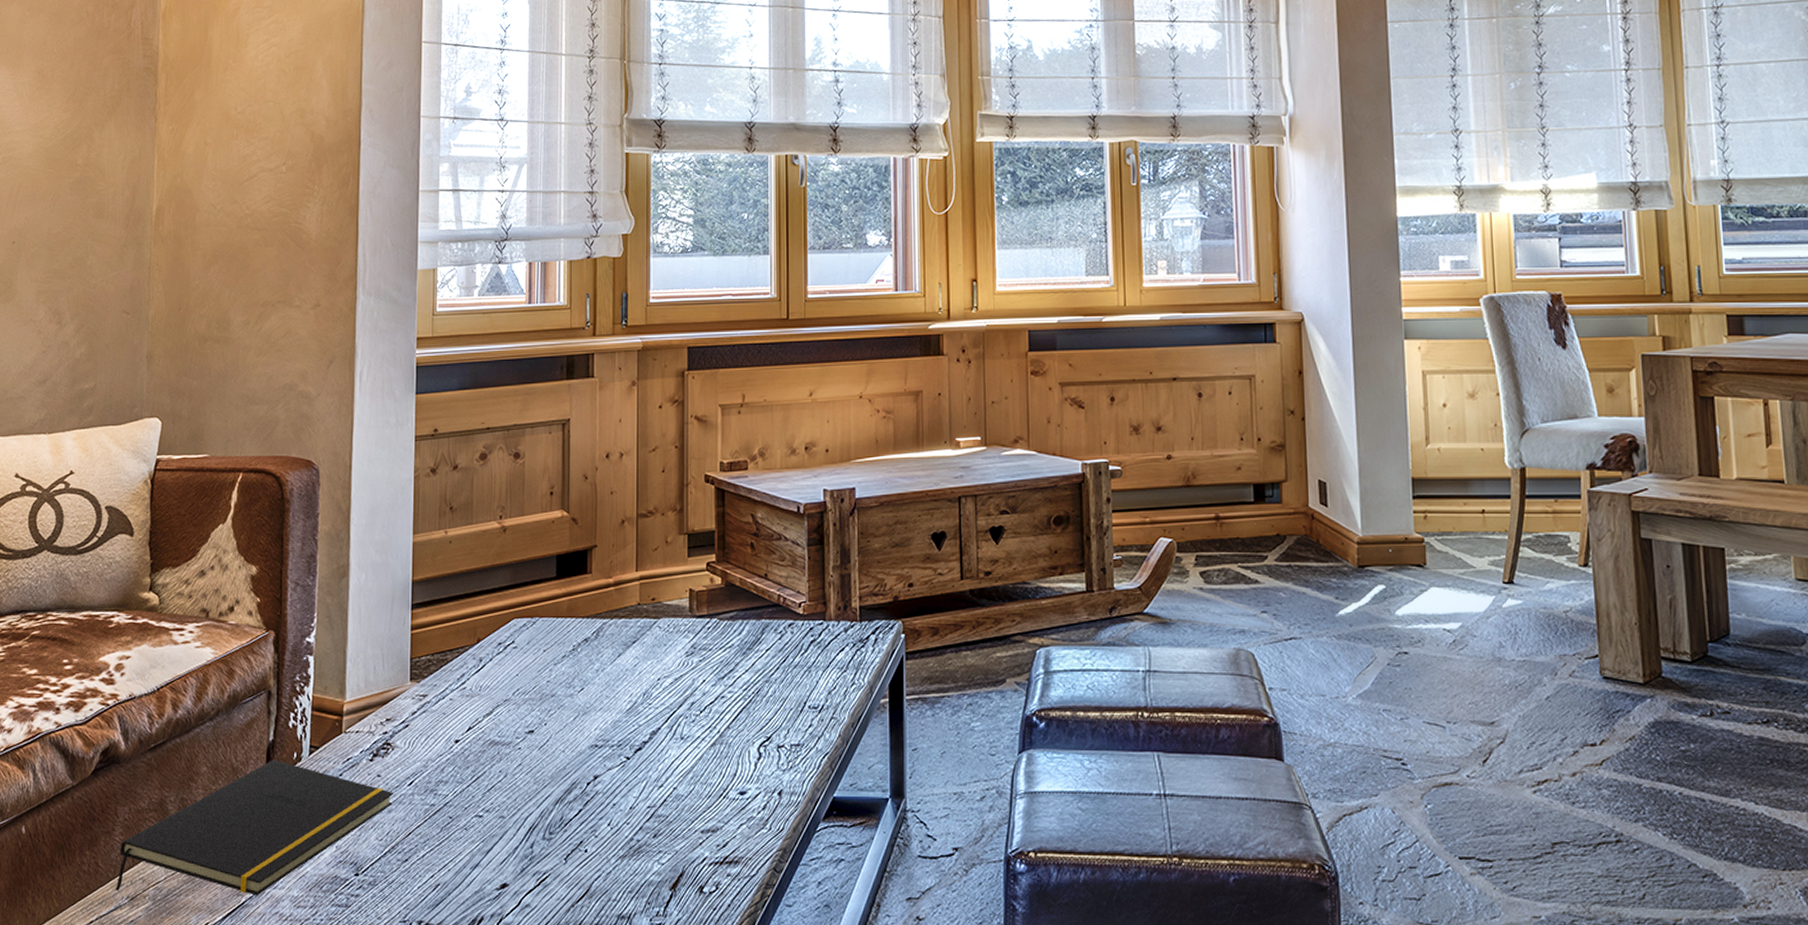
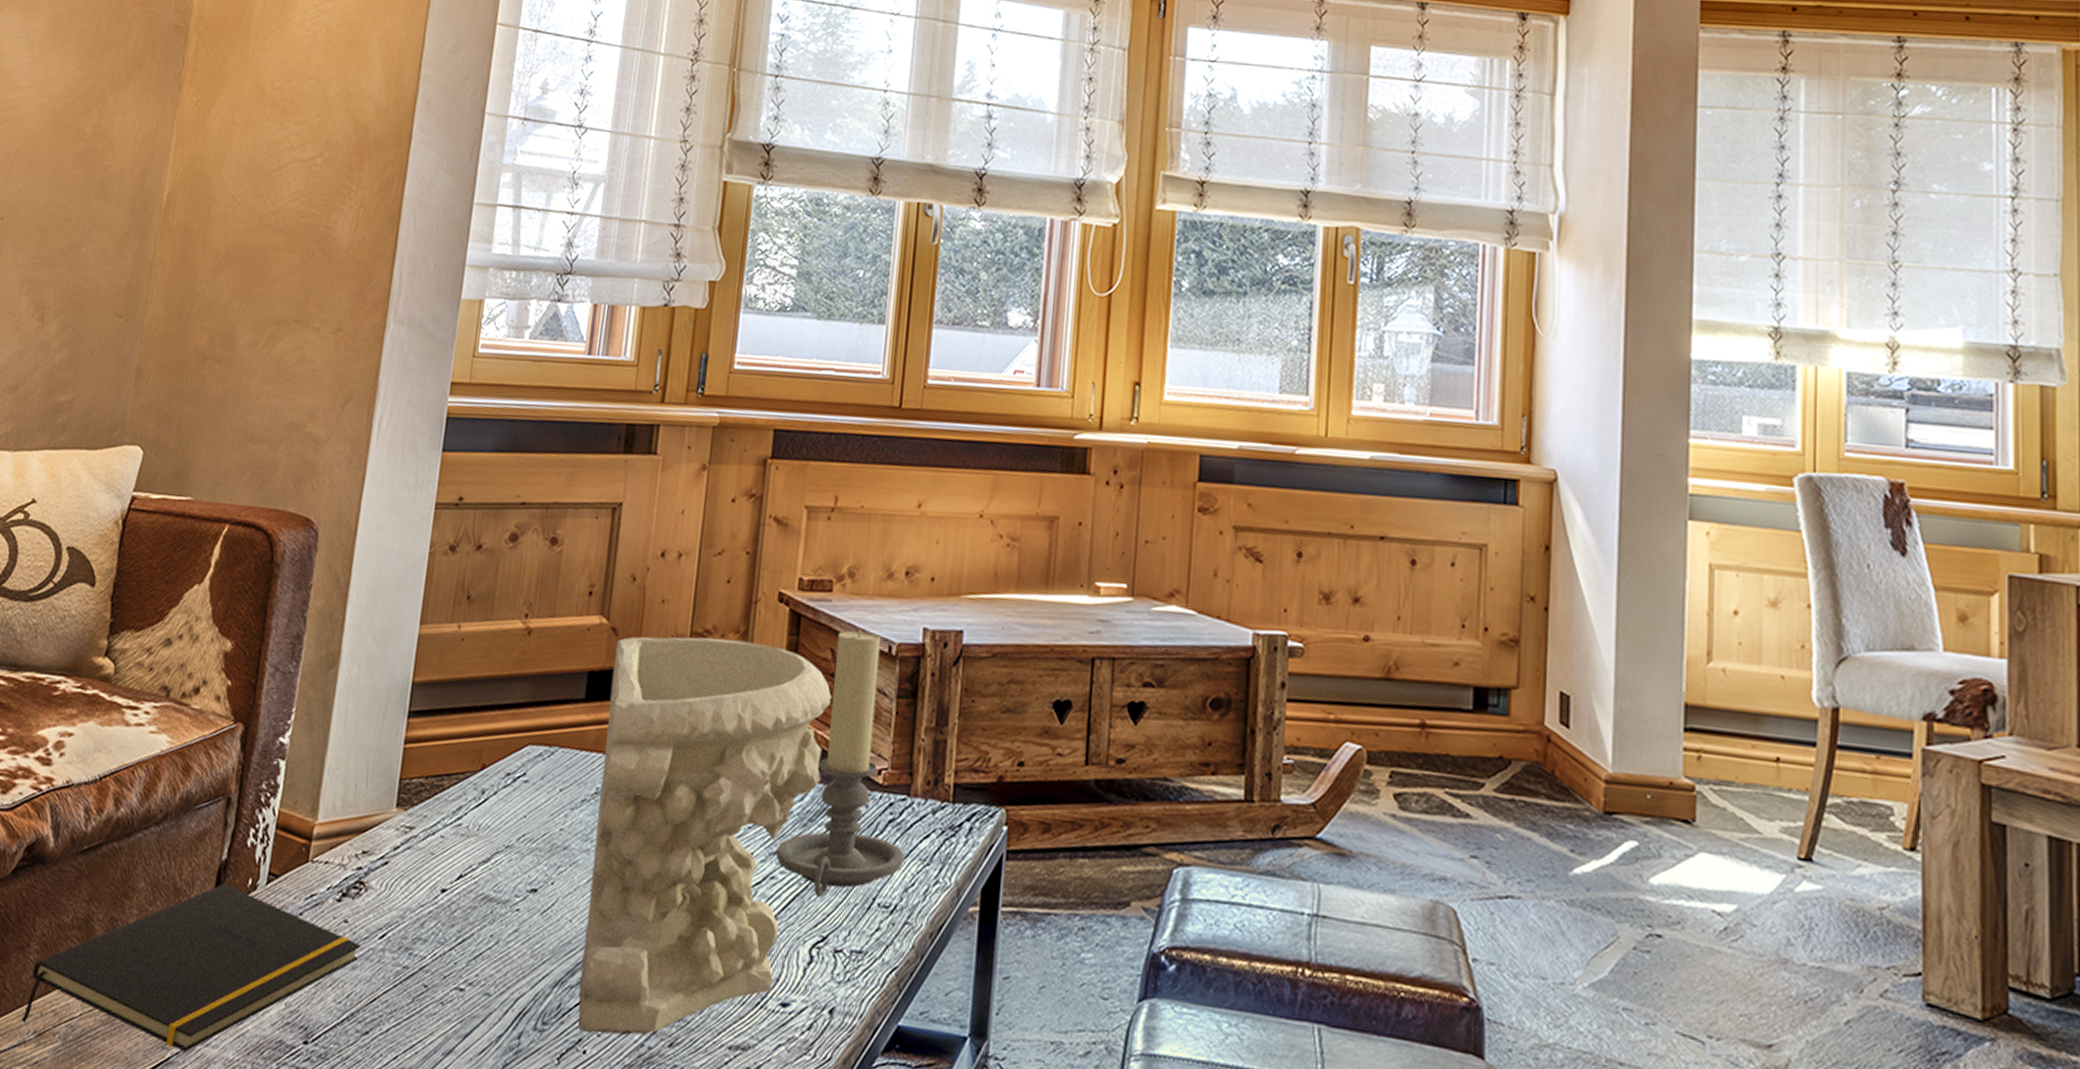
decorative bowl: none [576,516,756,836] -> present [578,636,832,1036]
candle holder: none [723,496,826,708] -> present [775,629,904,898]

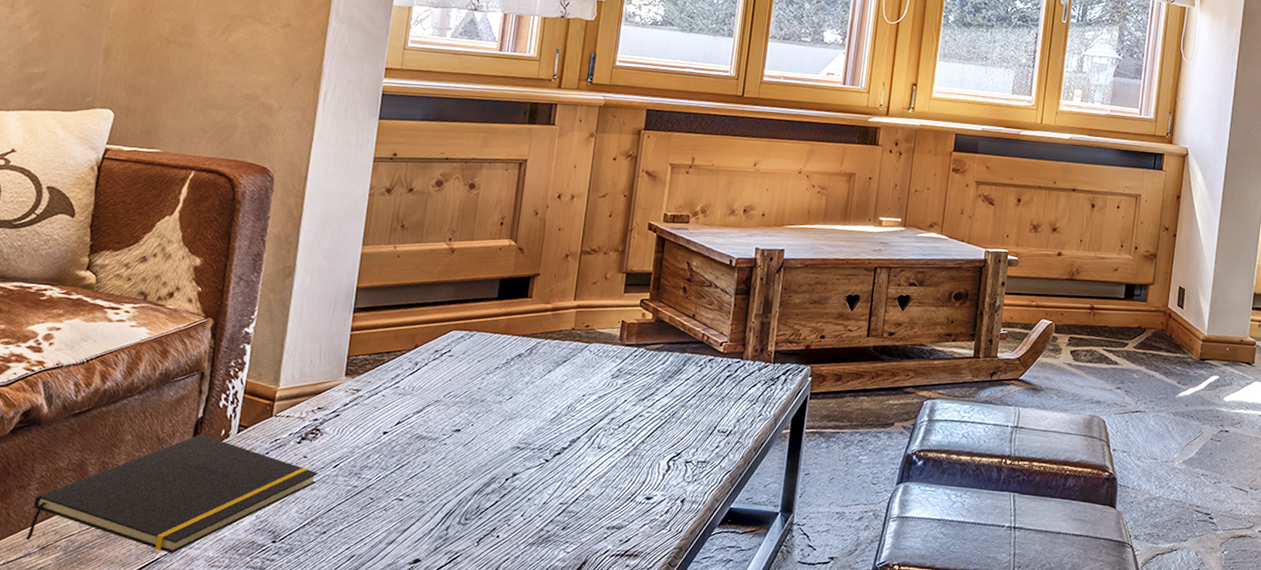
decorative bowl: present [578,636,832,1036] -> none [493,254,687,524]
candle holder: present [775,629,904,898] -> none [643,249,738,428]

